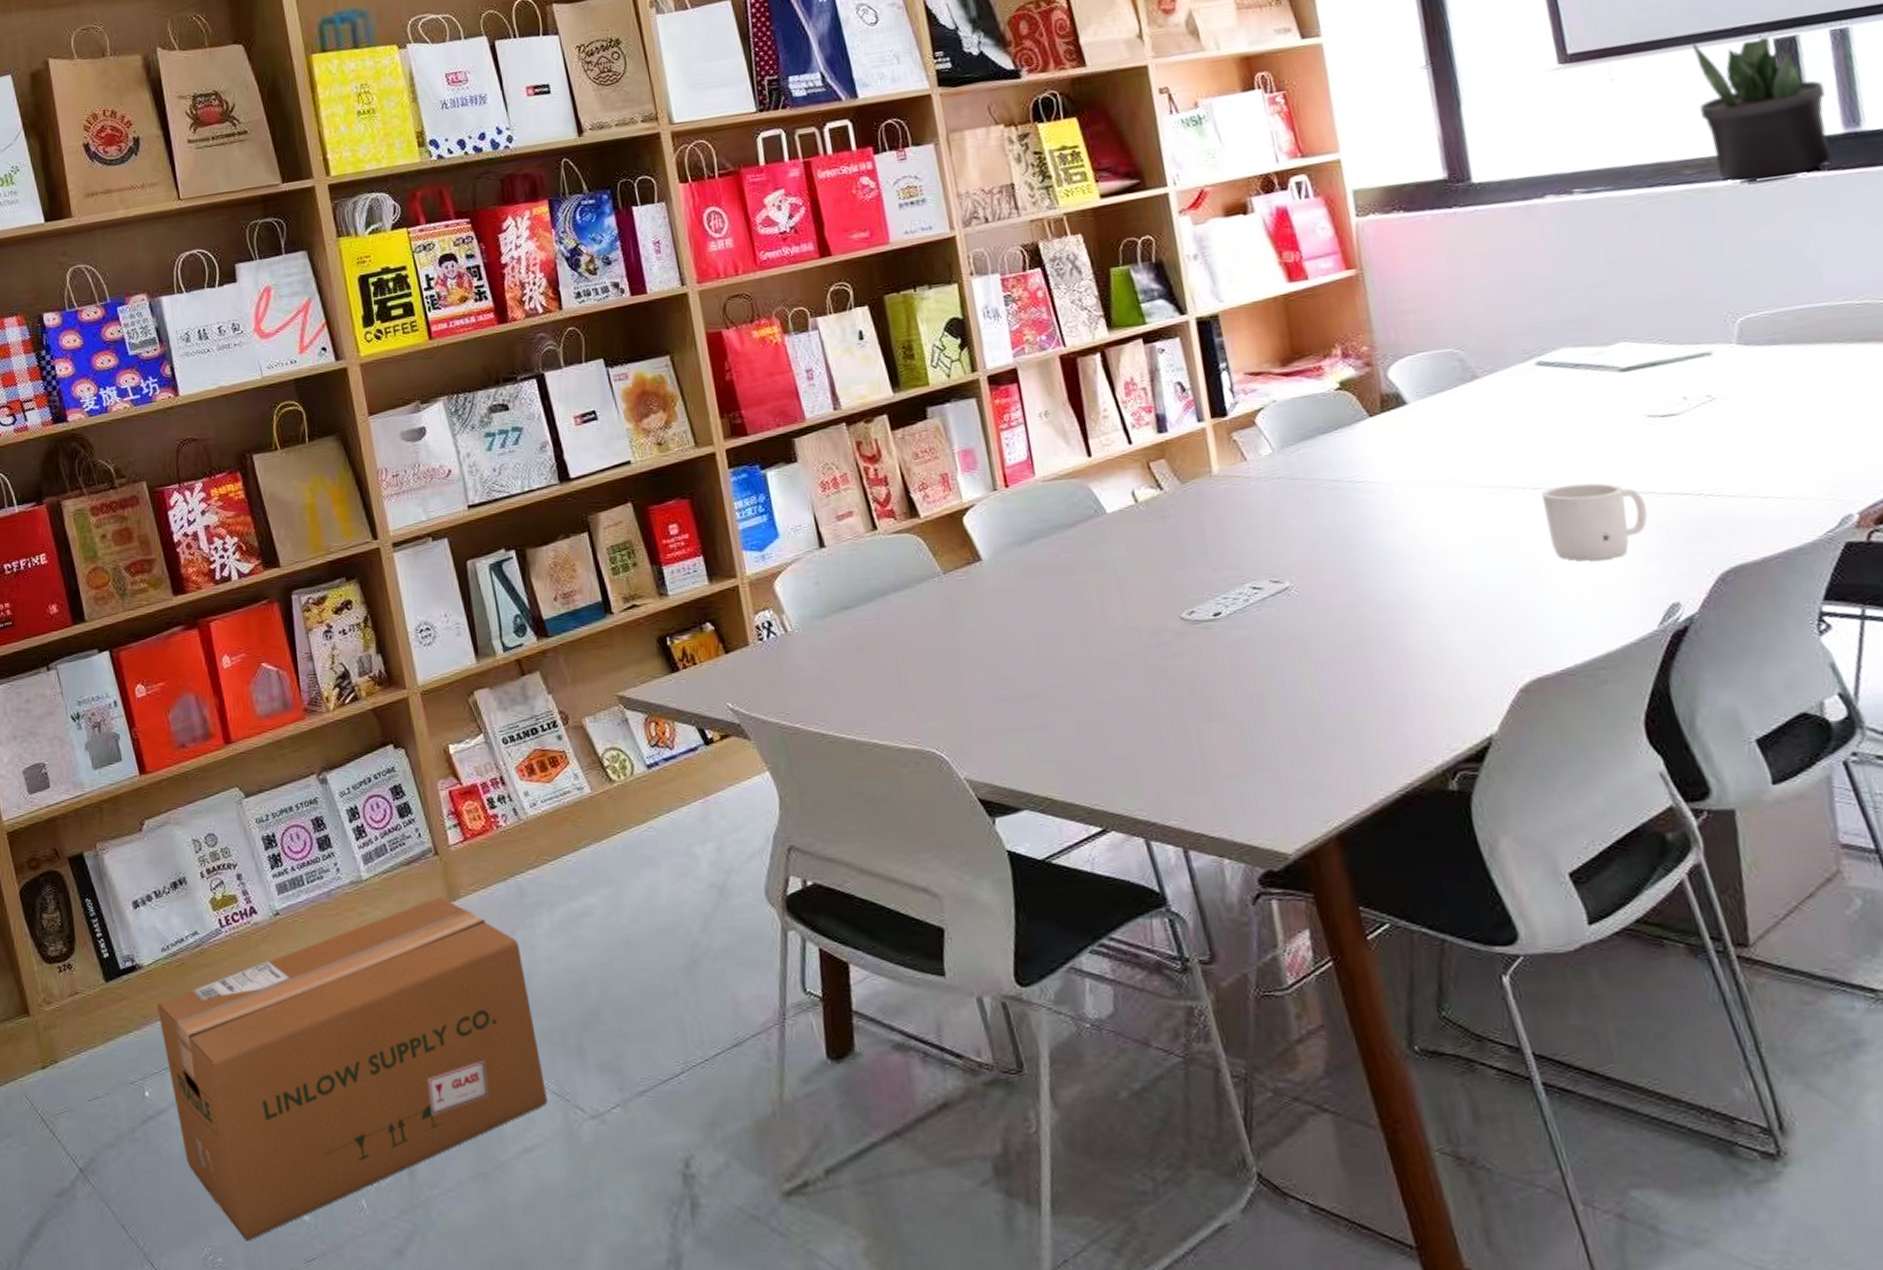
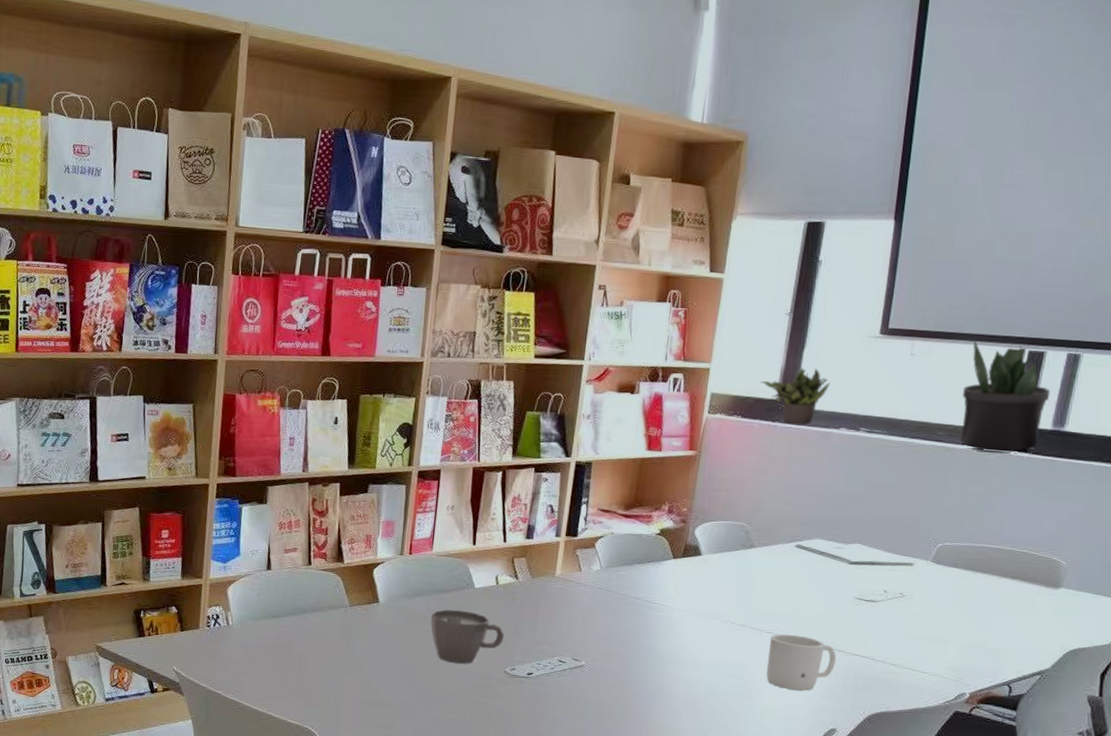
cup: none [1057,546,1167,621] -> present [430,609,505,664]
potted plant: none [1414,126,1513,207] -> present [760,367,831,426]

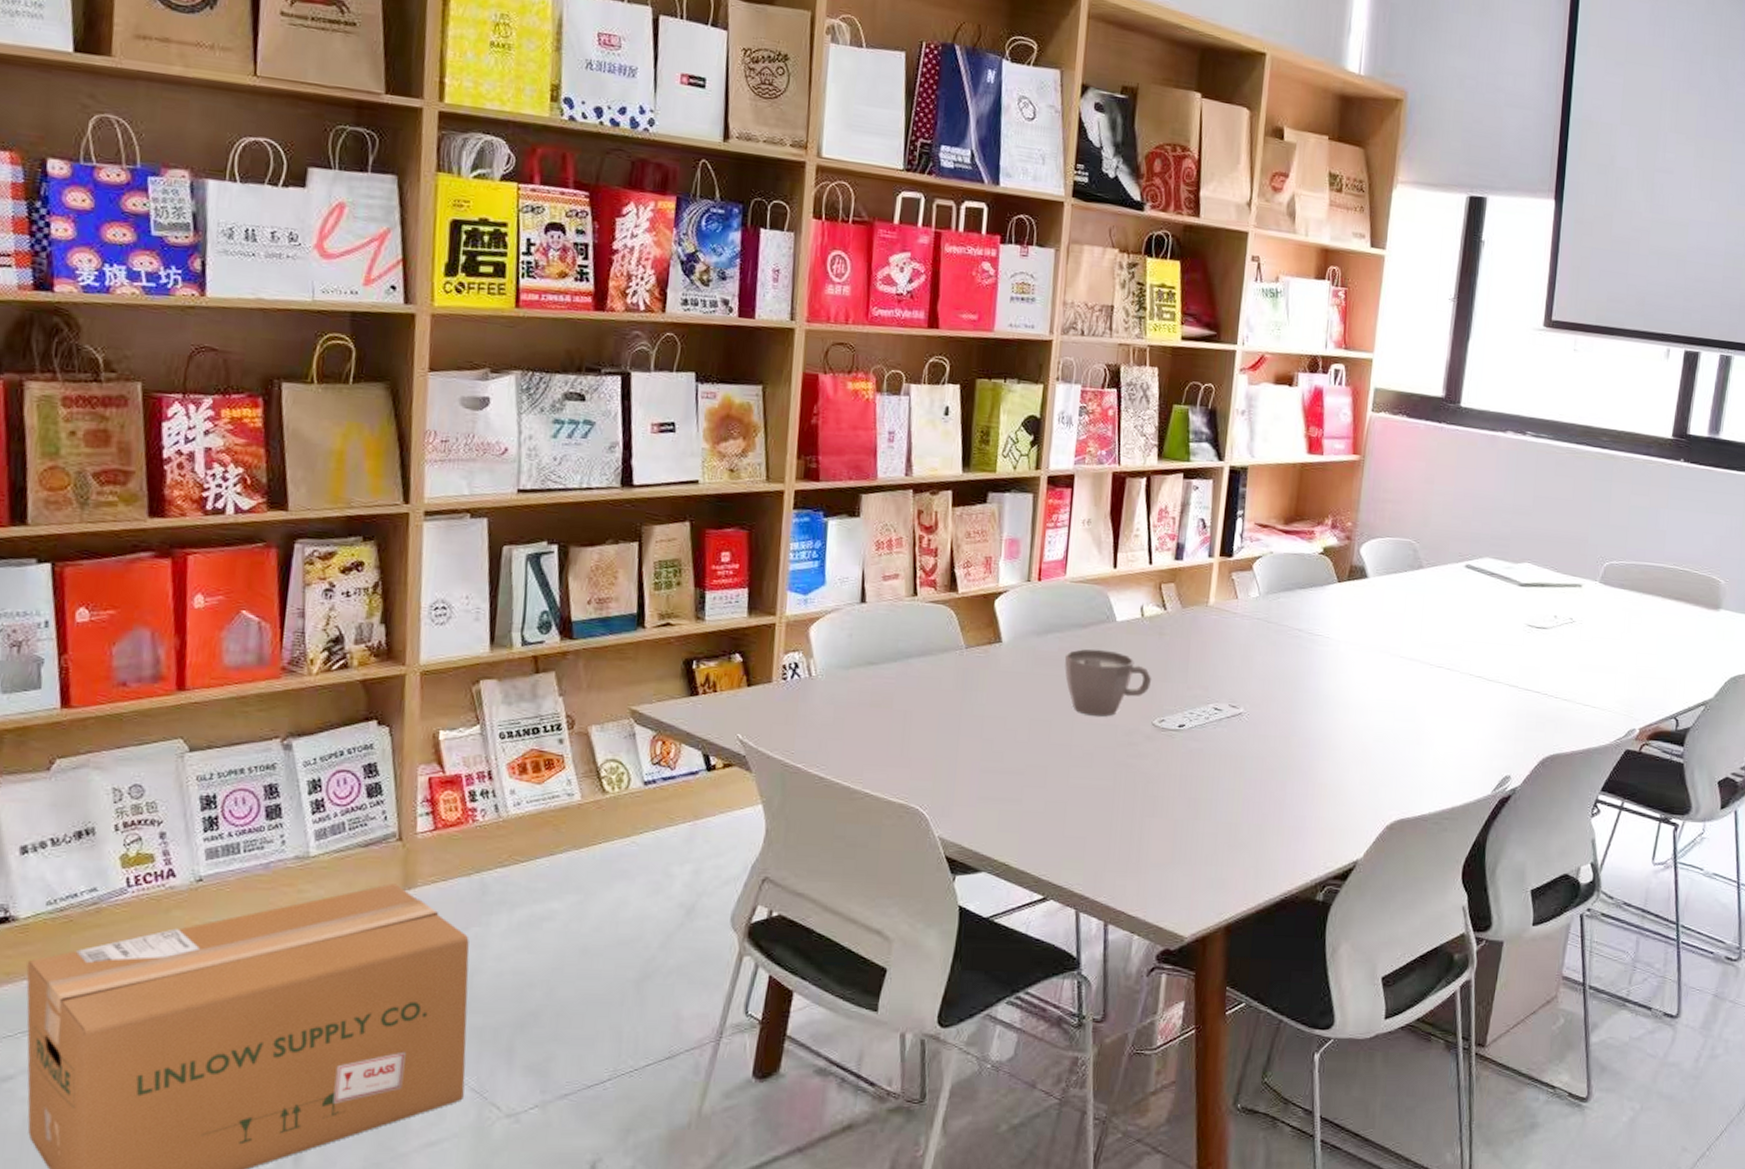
potted plant: present [760,367,831,426] -> none [1425,361,1496,428]
mug: present [766,634,837,691] -> none [1438,668,1509,733]
planter: present [960,339,1051,453] -> none [1623,335,1706,462]

